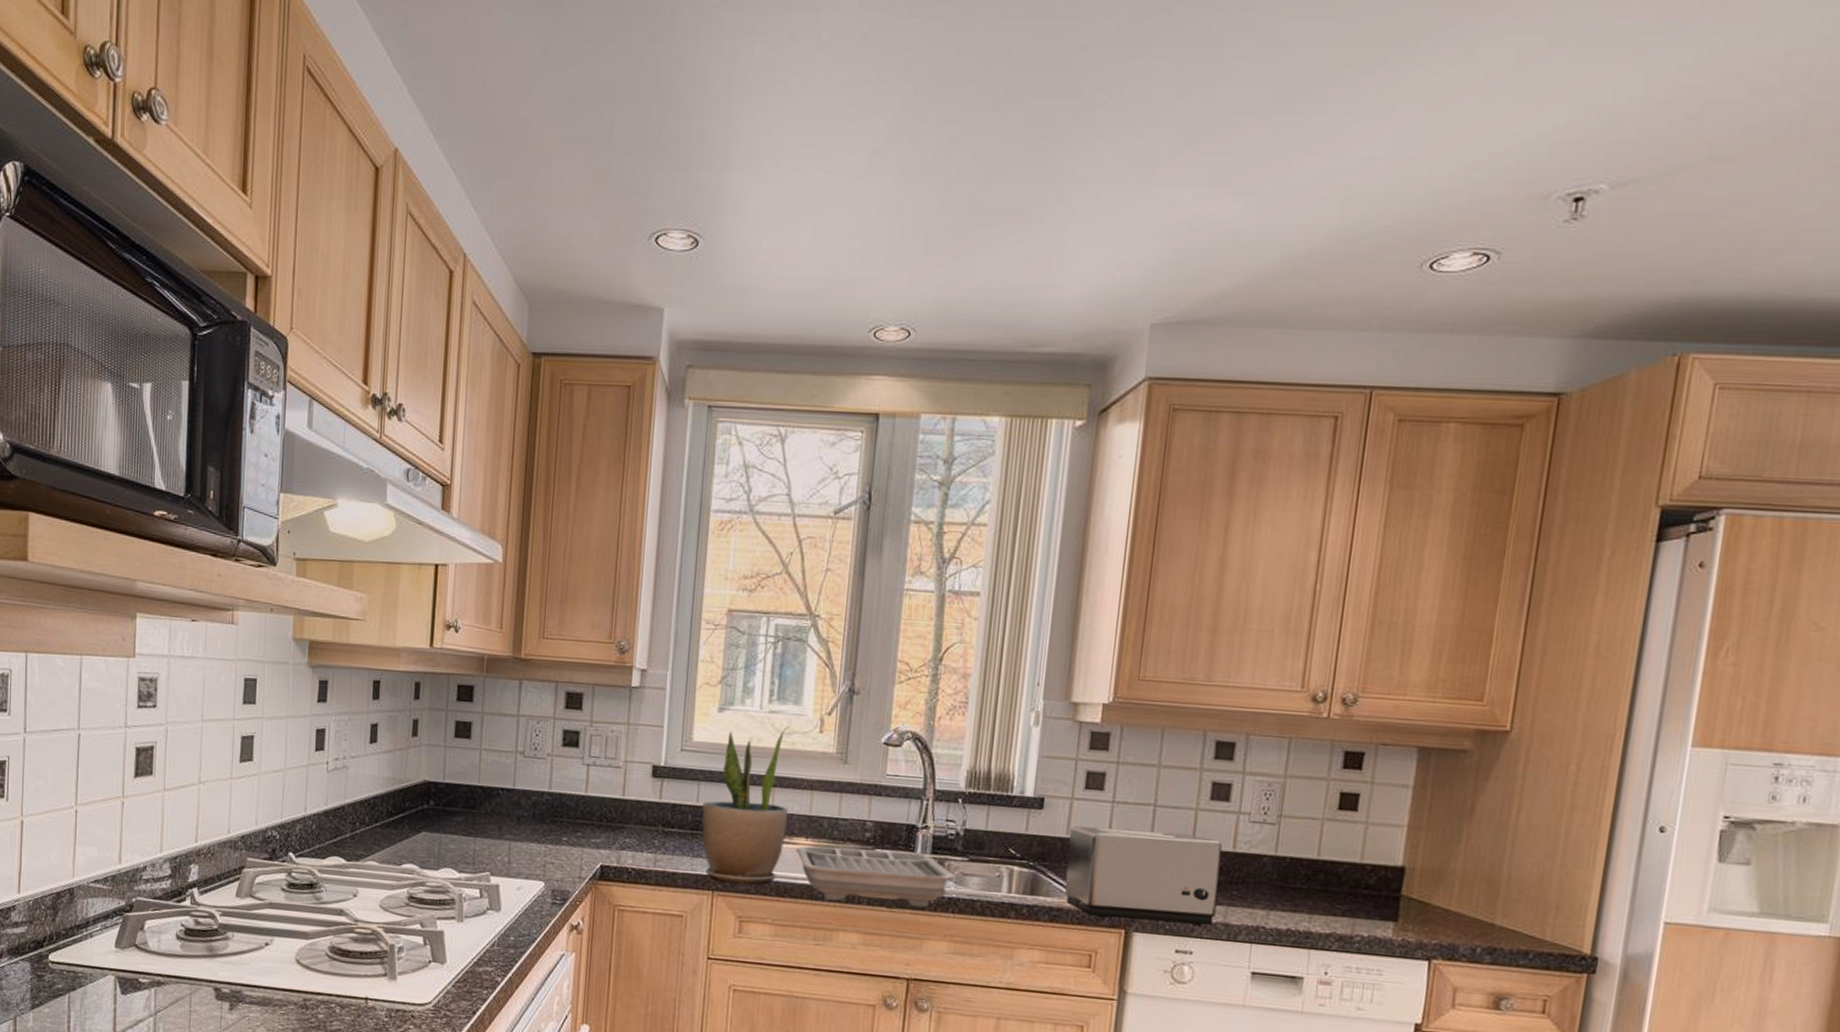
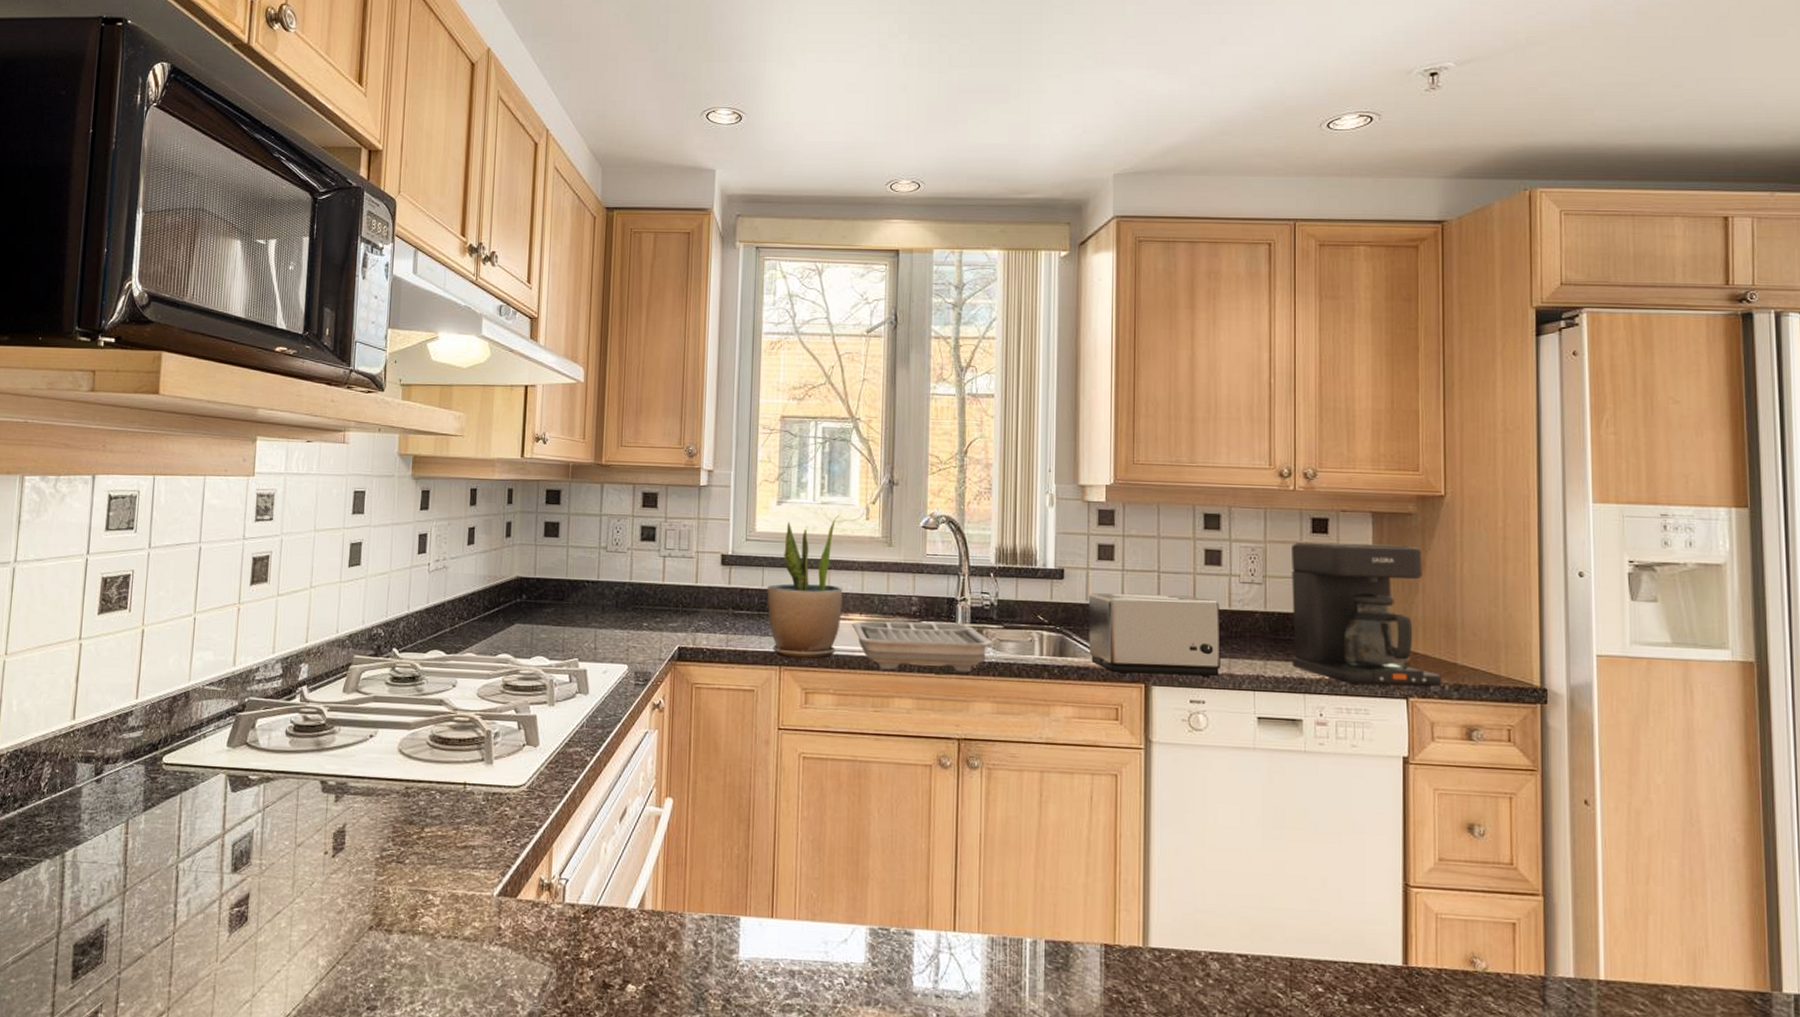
coffee maker: none [1299,779,1475,949] -> present [1292,542,1442,688]

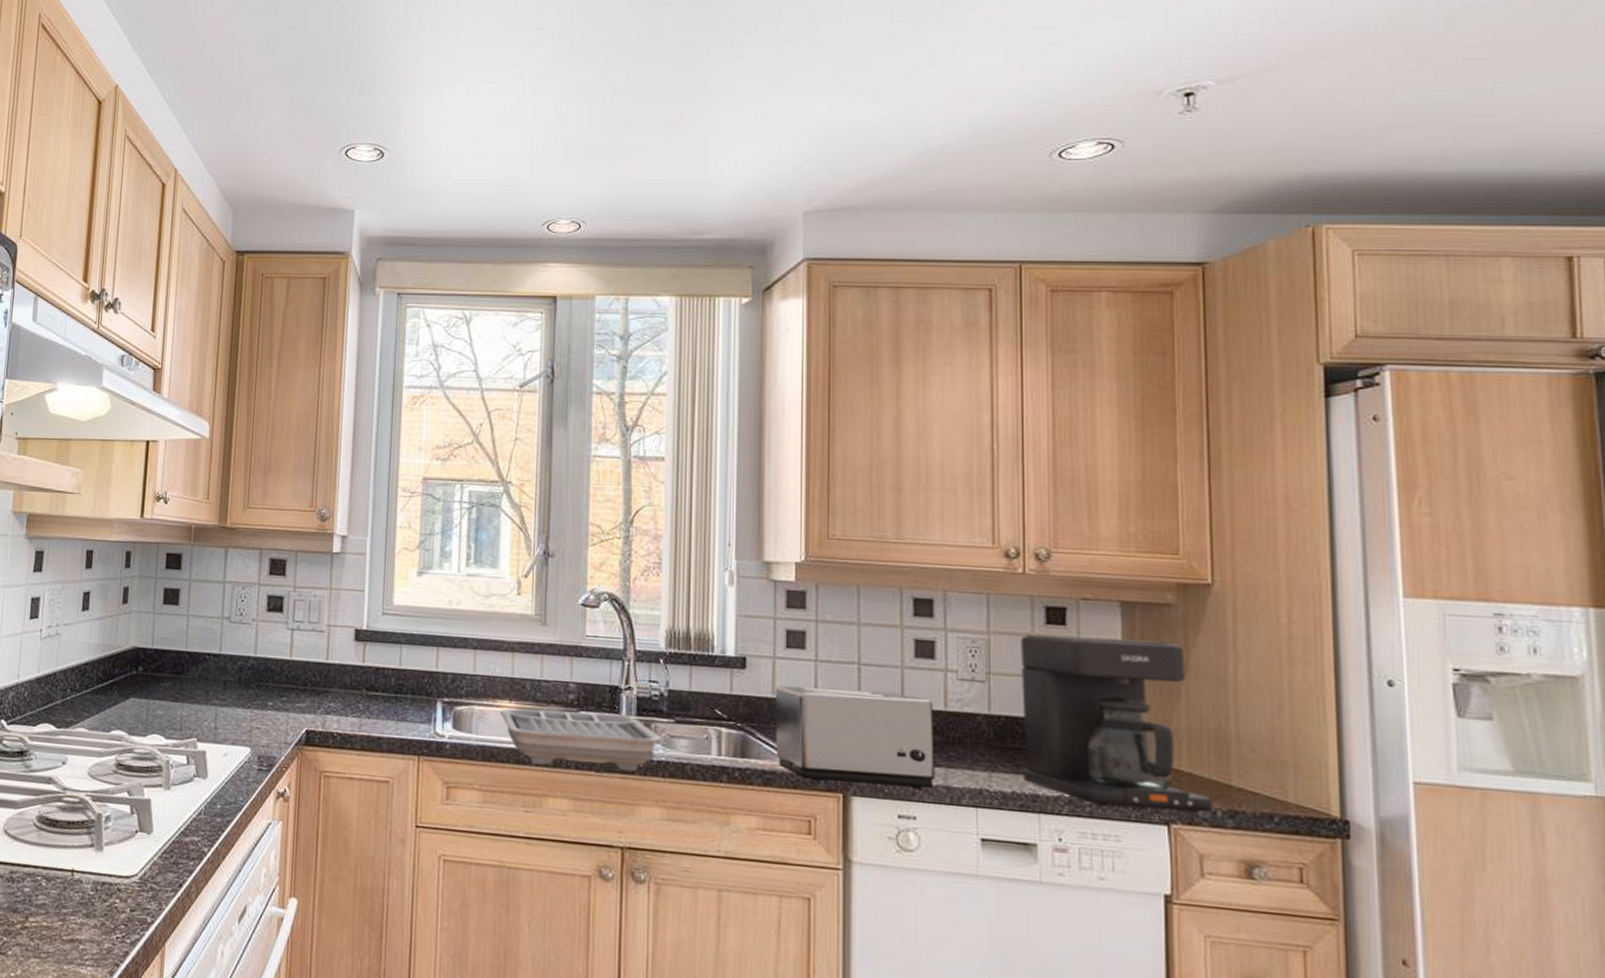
potted plant: present [767,515,843,660] -> none [405,589,490,751]

